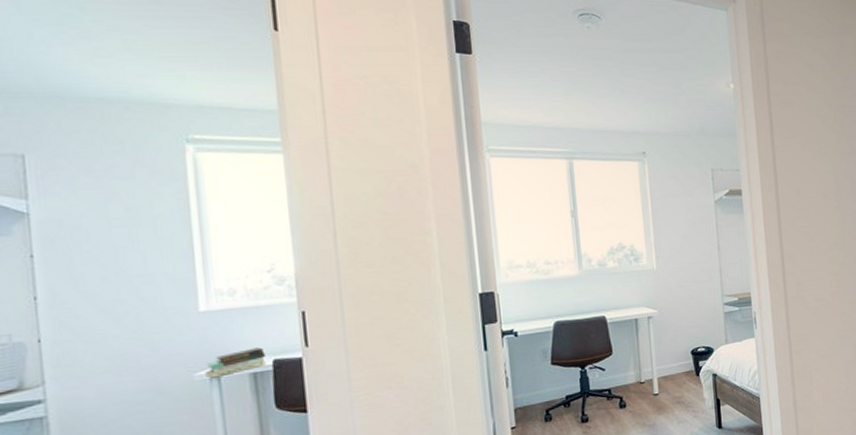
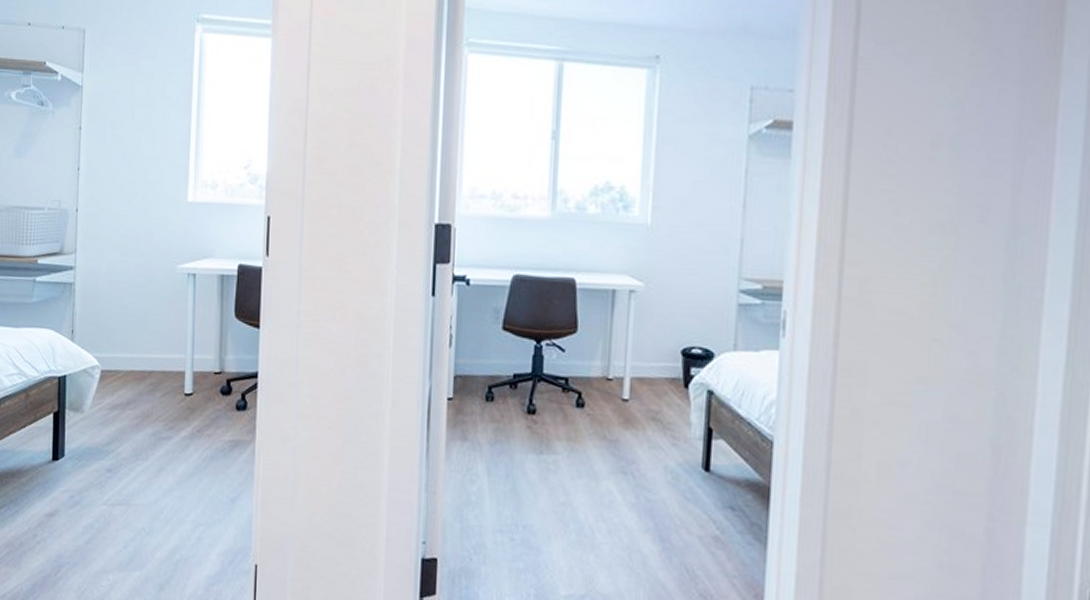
books: present [205,347,266,378] -> none [185,248,233,274]

